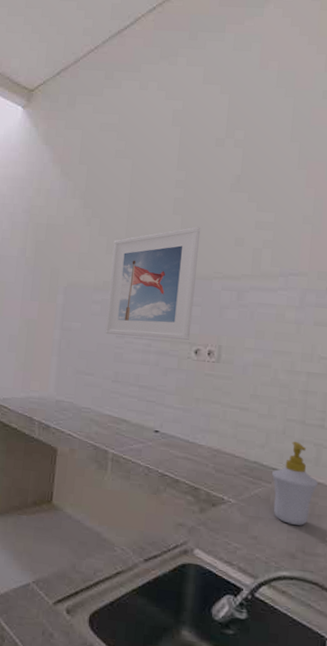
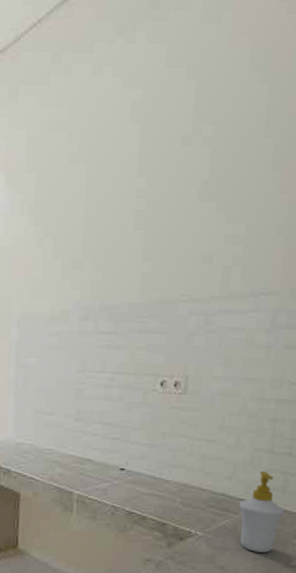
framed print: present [105,226,201,340] -> none [64,243,166,372]

